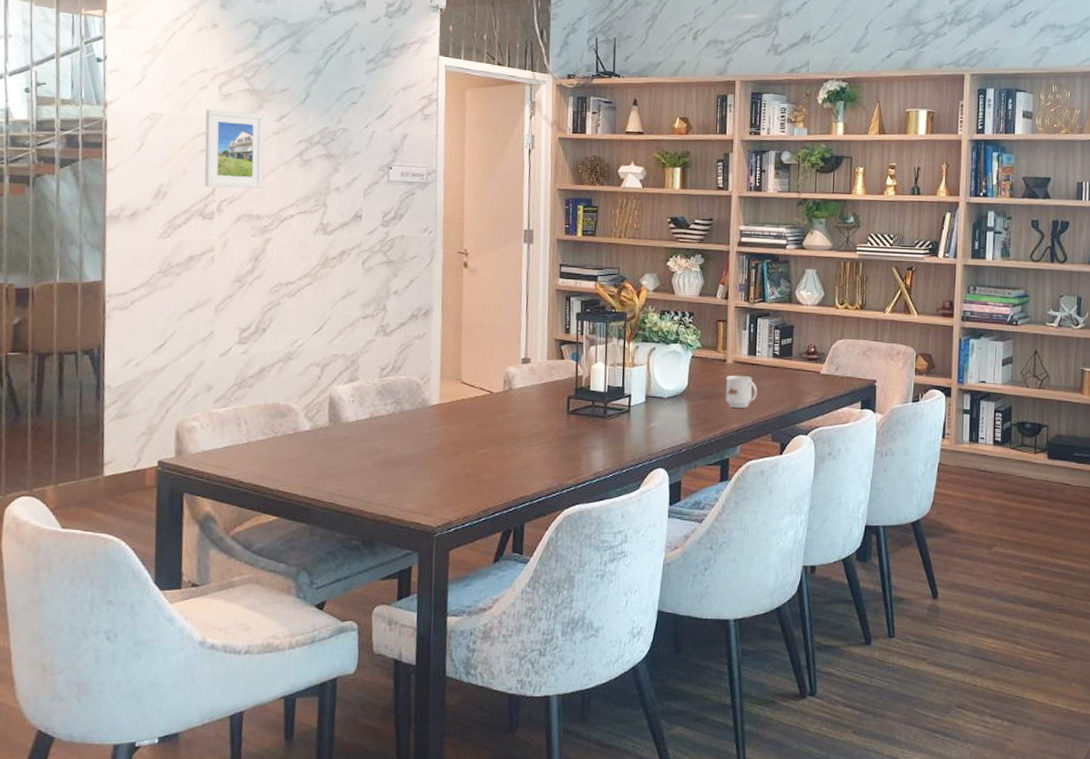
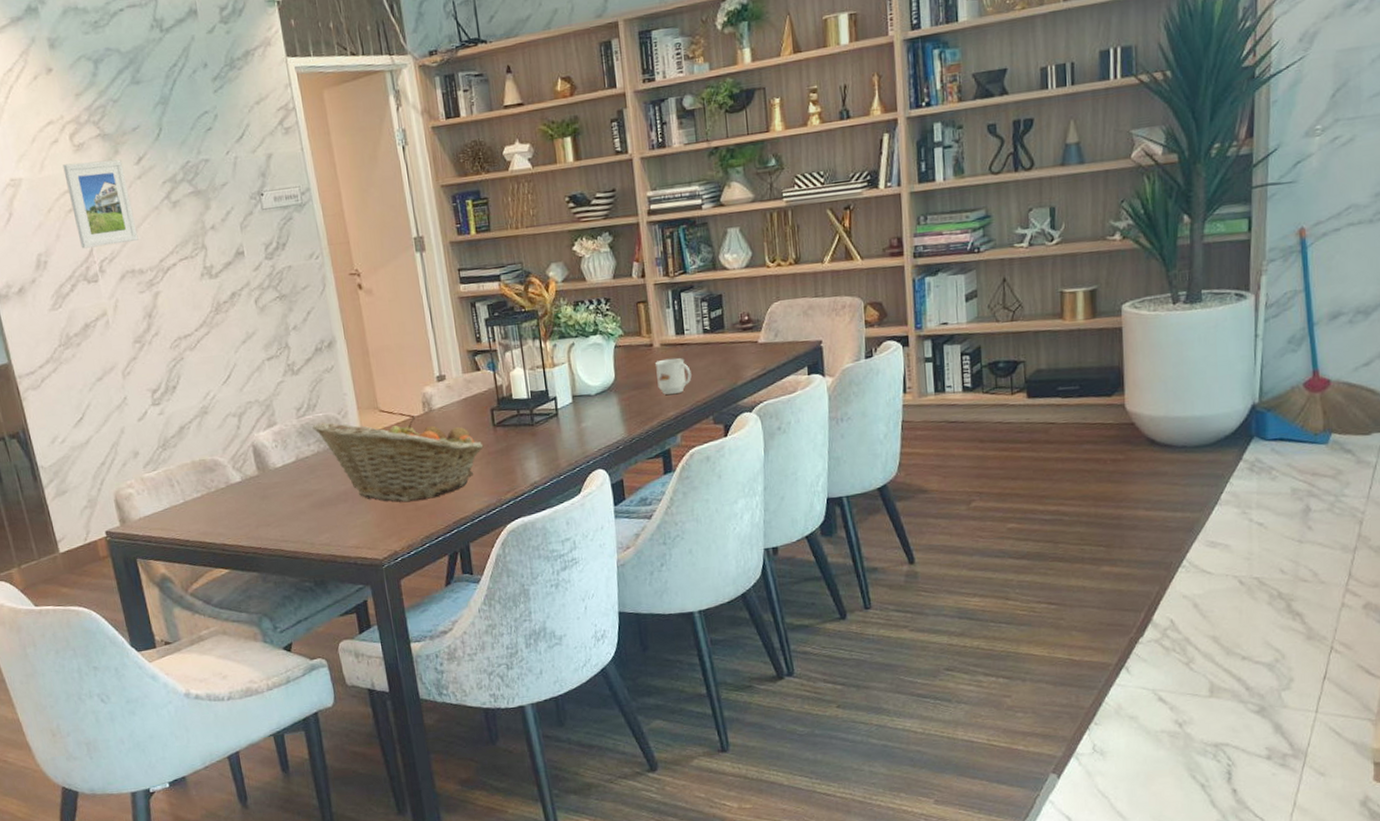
fruit basket: none [393,385,555,474] -> present [312,416,484,503]

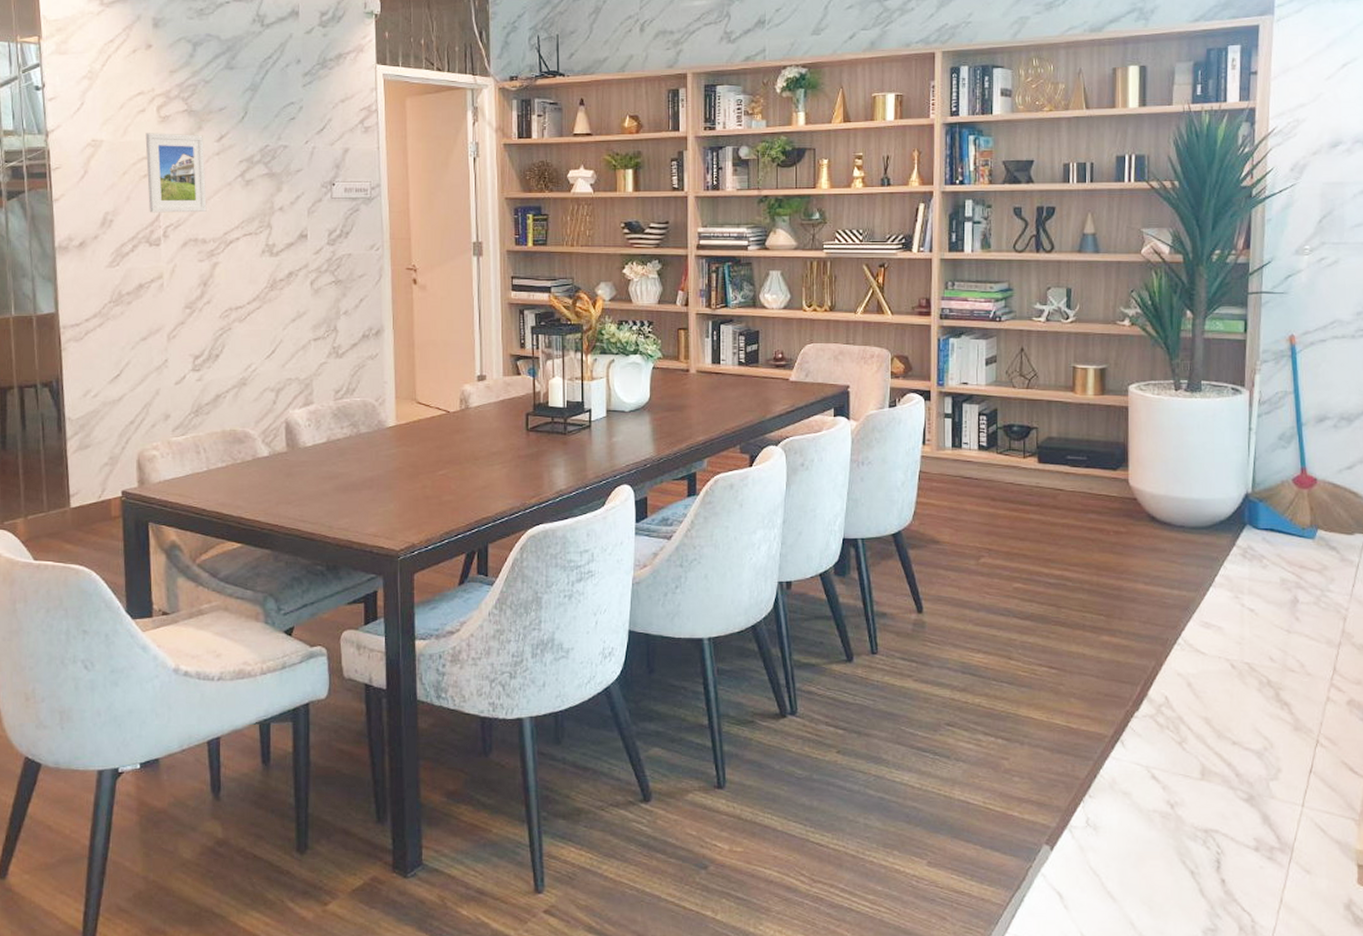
fruit basket: present [312,416,484,503] -> none [348,407,515,496]
mug: present [656,357,692,395] -> none [690,385,723,421]

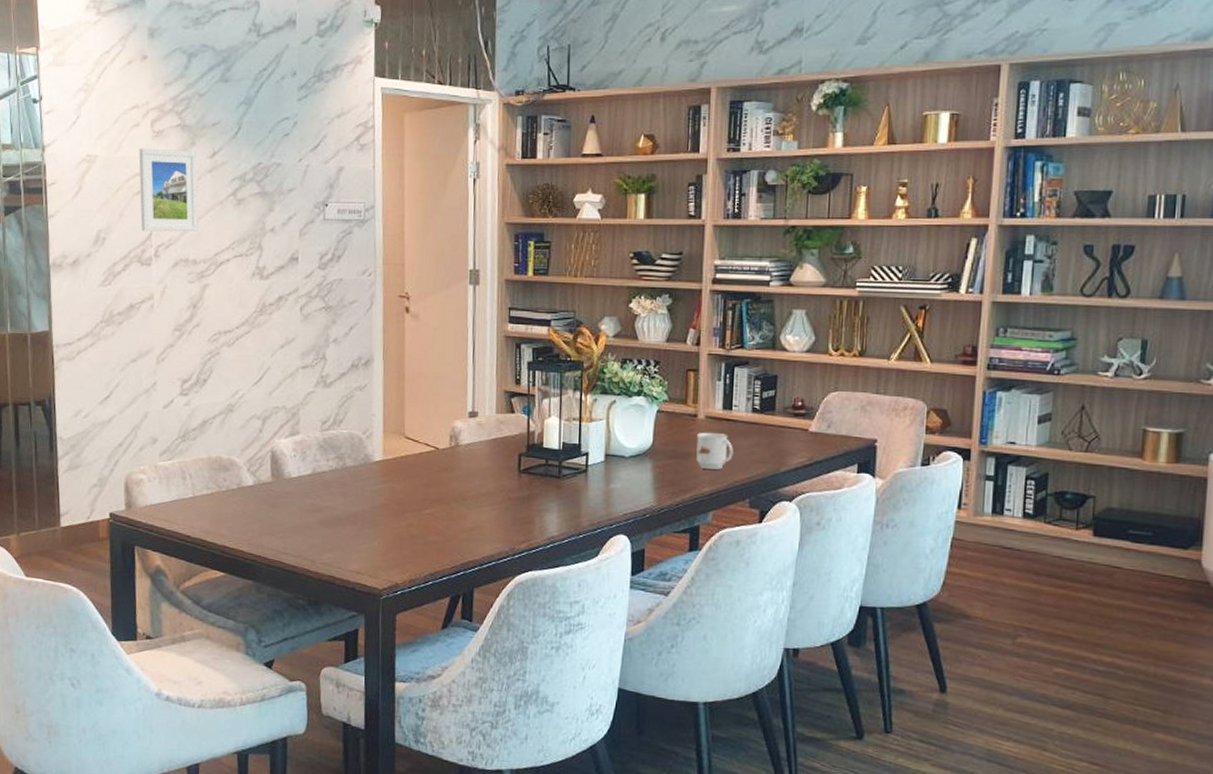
mug: none [690,385,723,421] -> present [696,432,733,471]

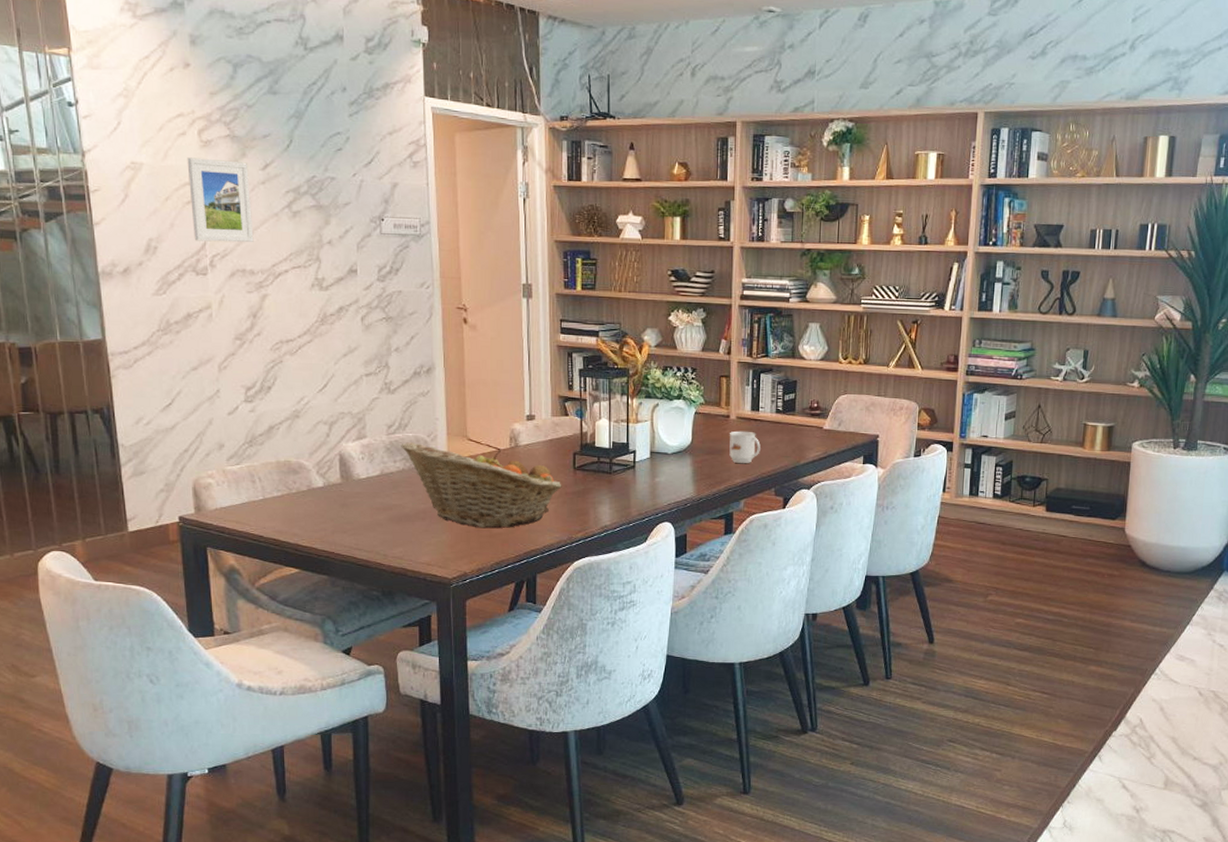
fruit basket: none [334,439,505,536] -> present [401,442,562,529]

